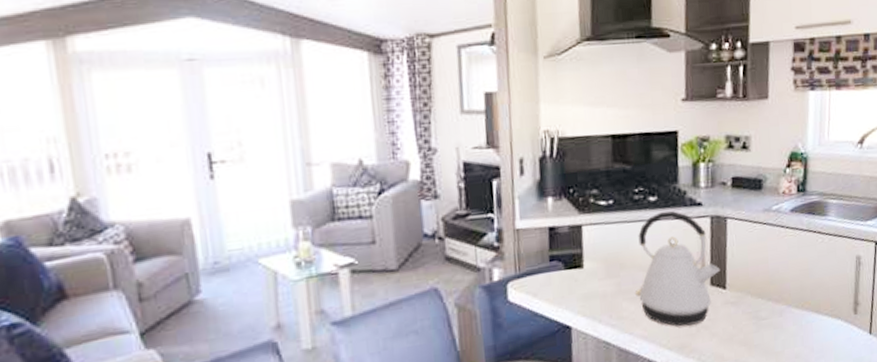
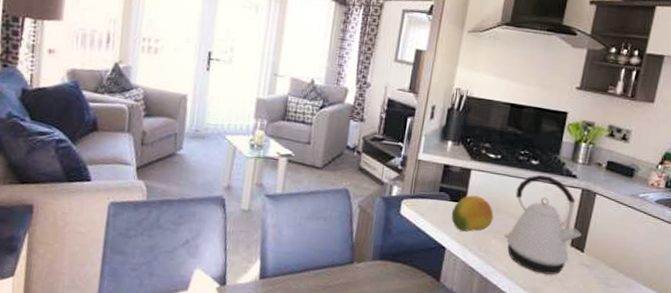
fruit: none [569,254,619,302] -> present [451,195,494,232]

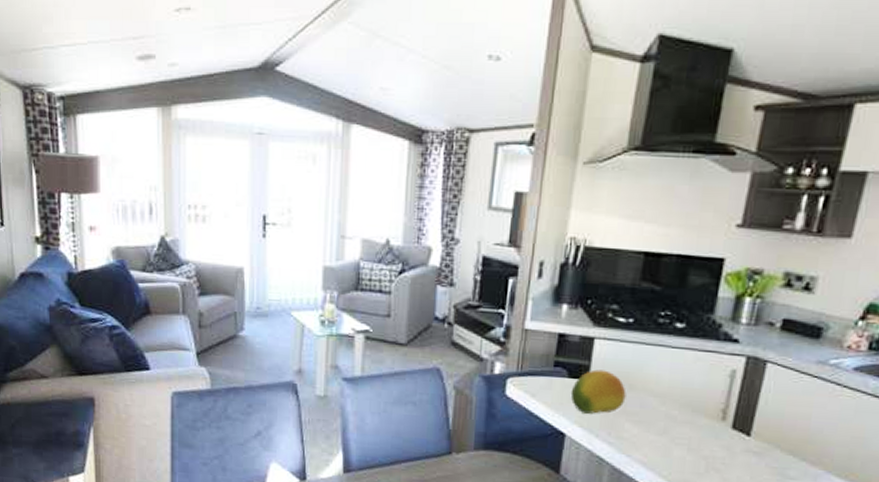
kettle: present [503,174,582,275] -> none [640,340,748,465]

